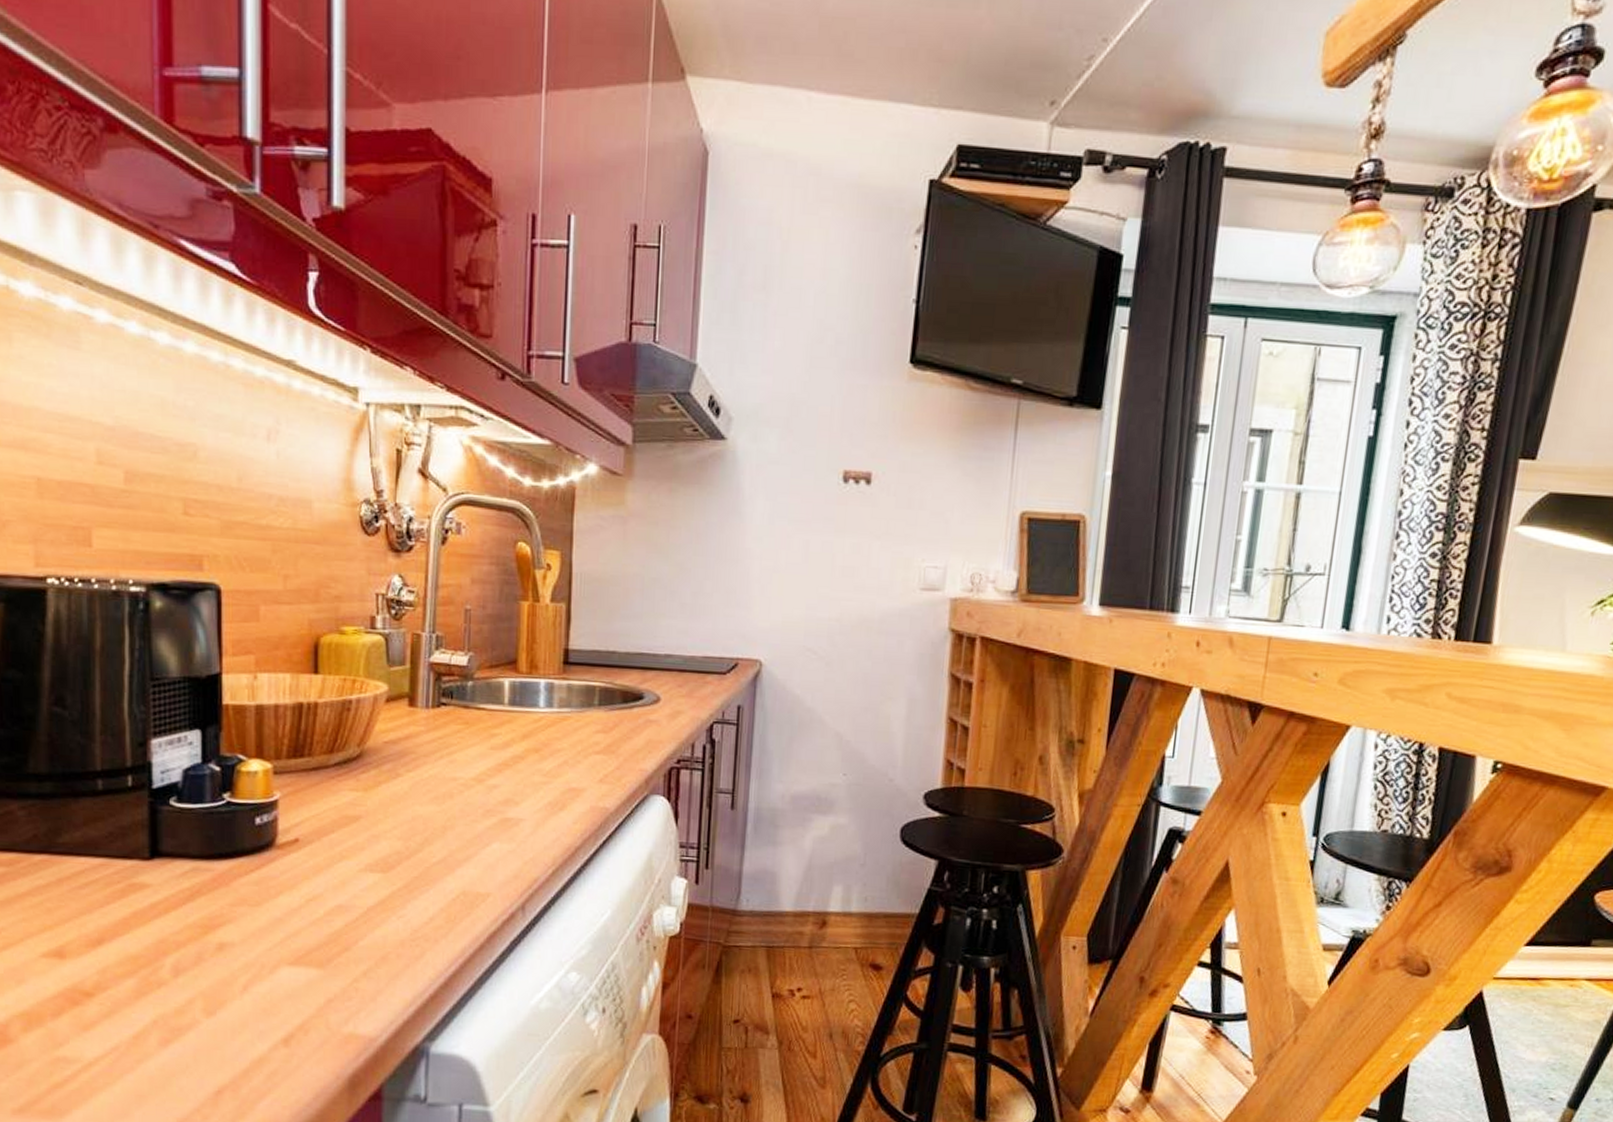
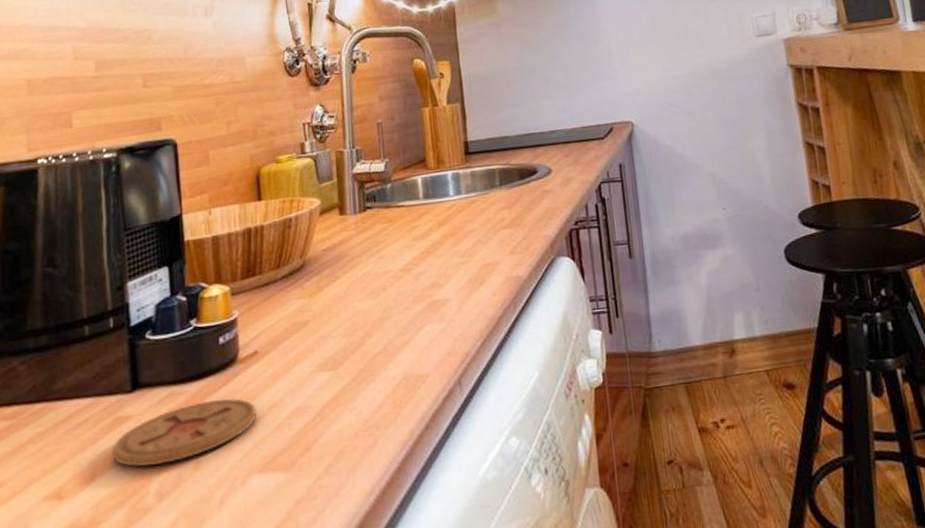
coaster: none [124,882,292,940] -> present [112,398,257,467]

